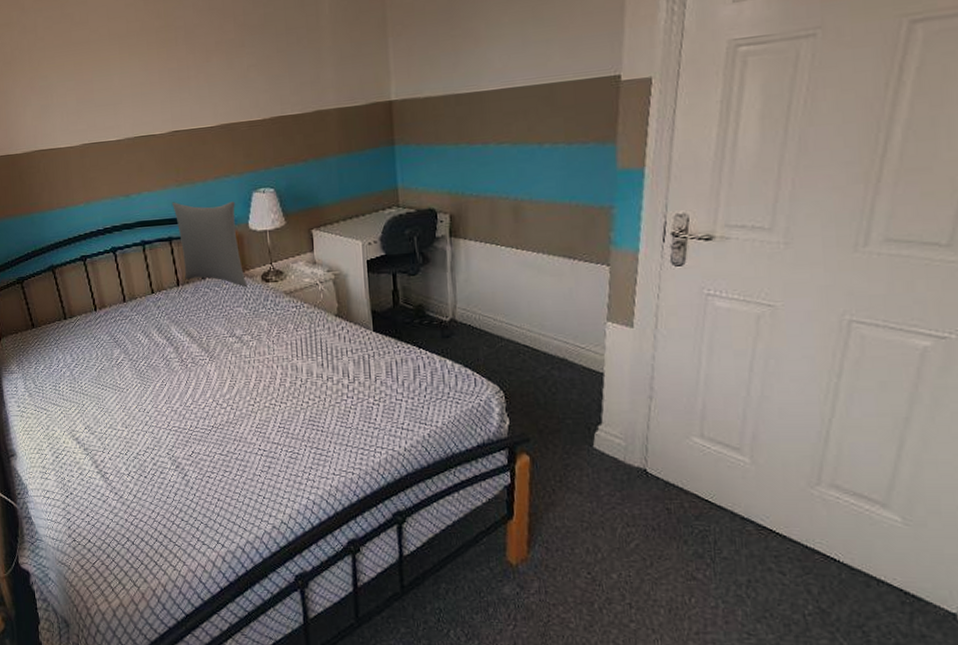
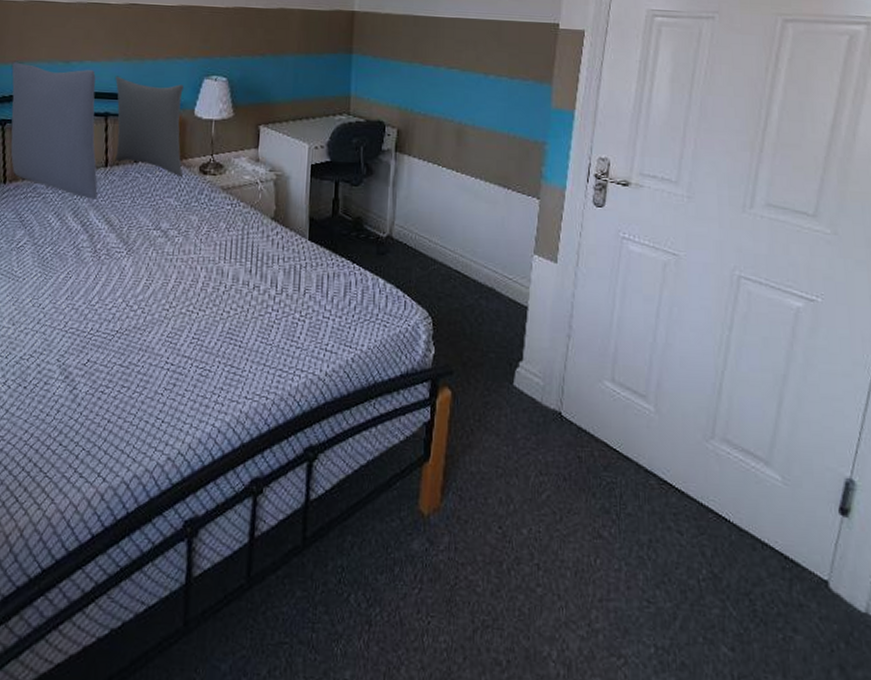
pillow: none [81,200,175,316] -> present [10,62,98,200]

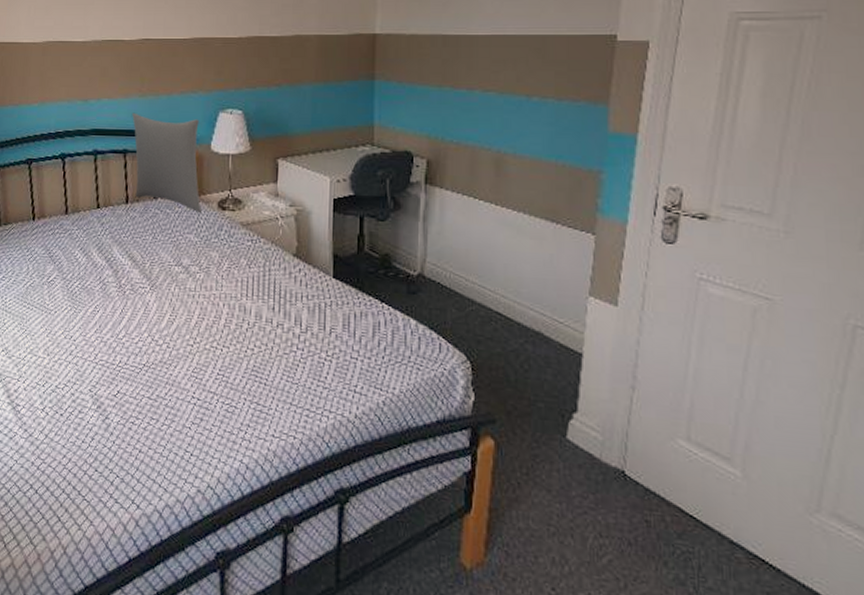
pillow: present [10,62,98,200] -> none [35,102,120,236]

